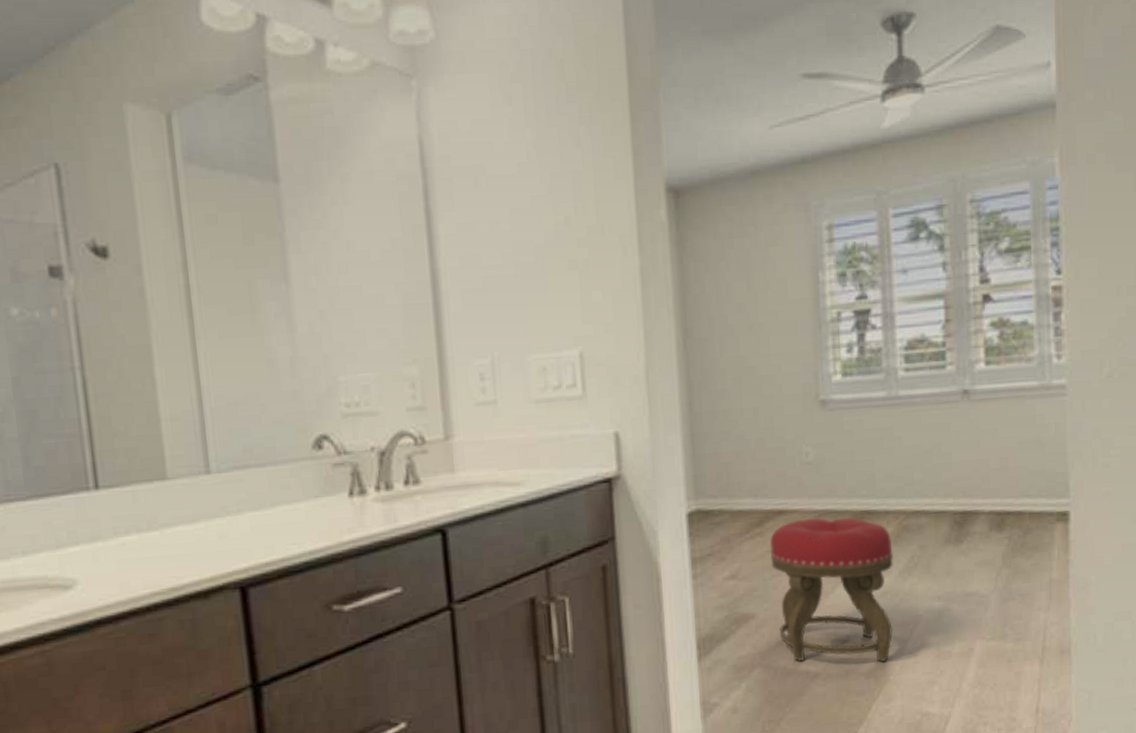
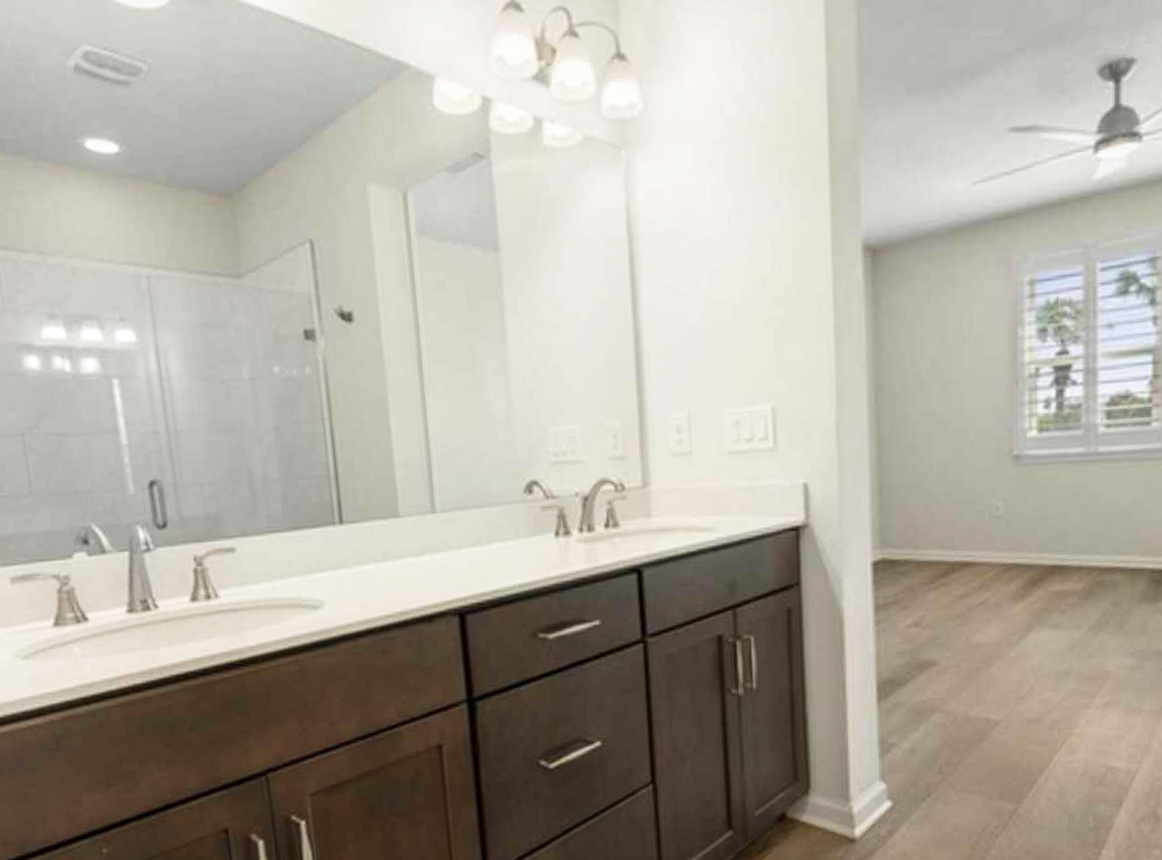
stool: present [769,517,894,663] -> none [954,570,1084,715]

